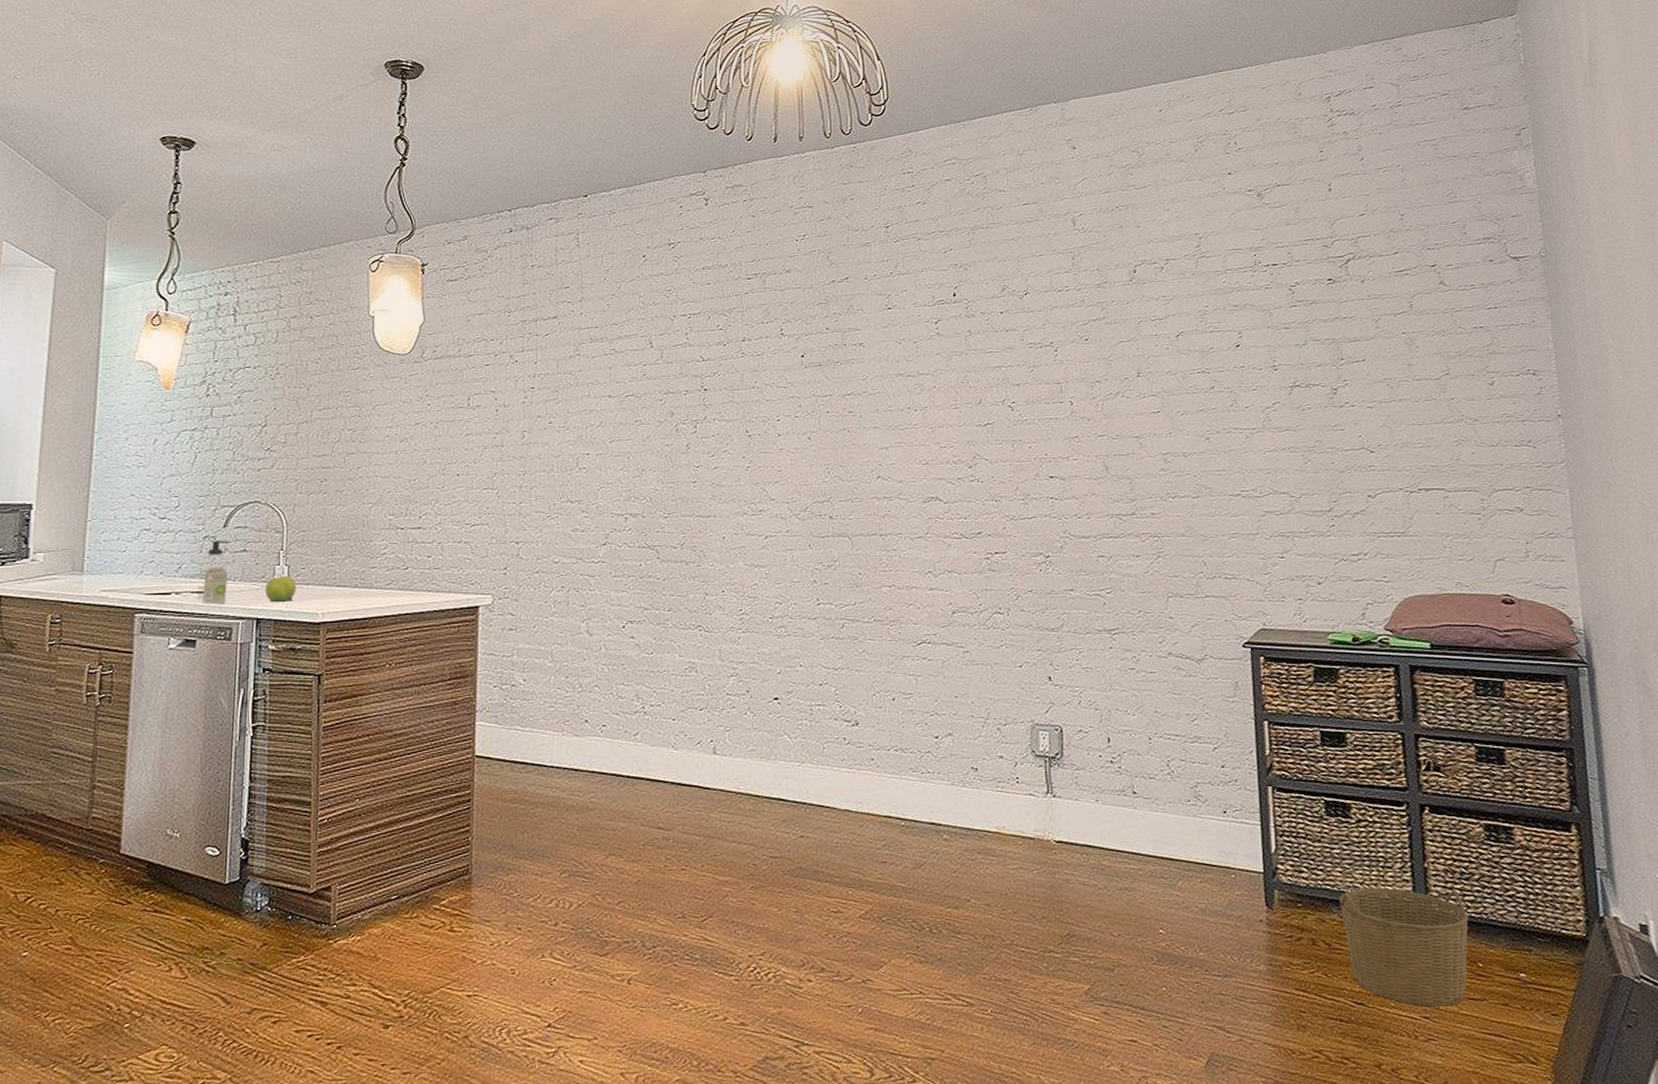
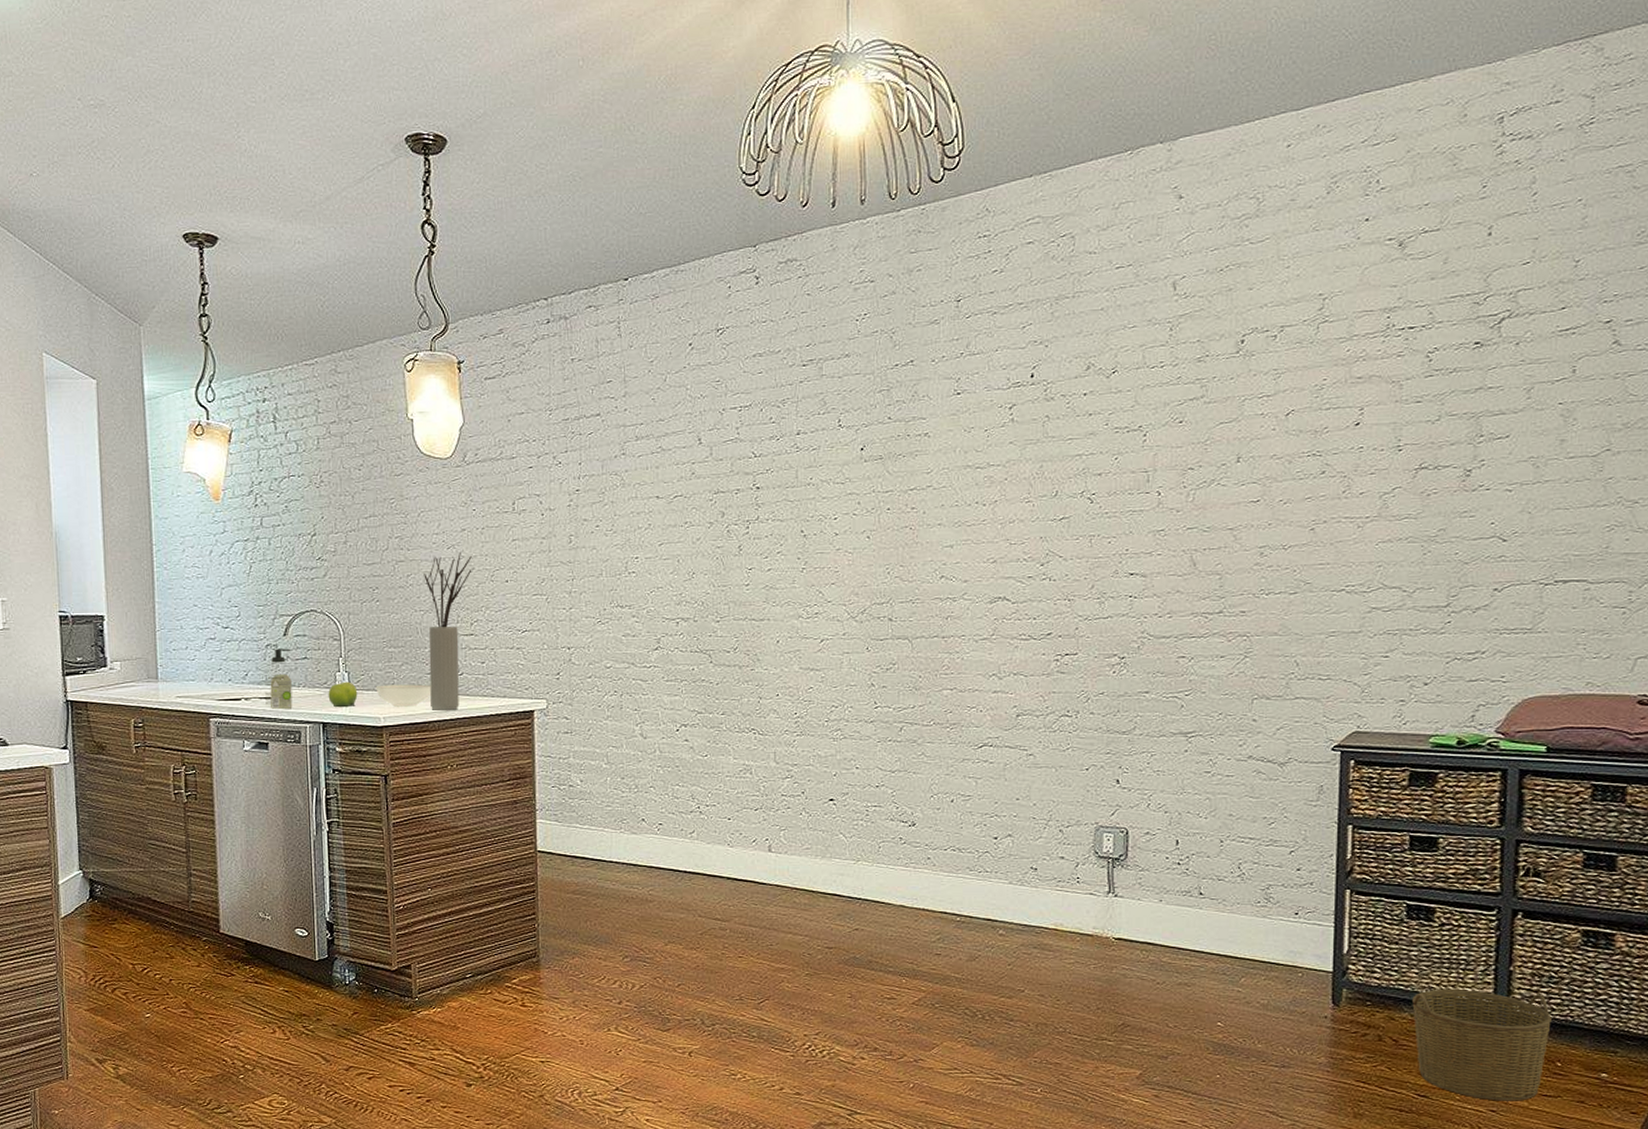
bowl: none [316,578,374,602] -> present [375,684,432,707]
vase: none [372,445,424,607] -> present [424,551,472,712]

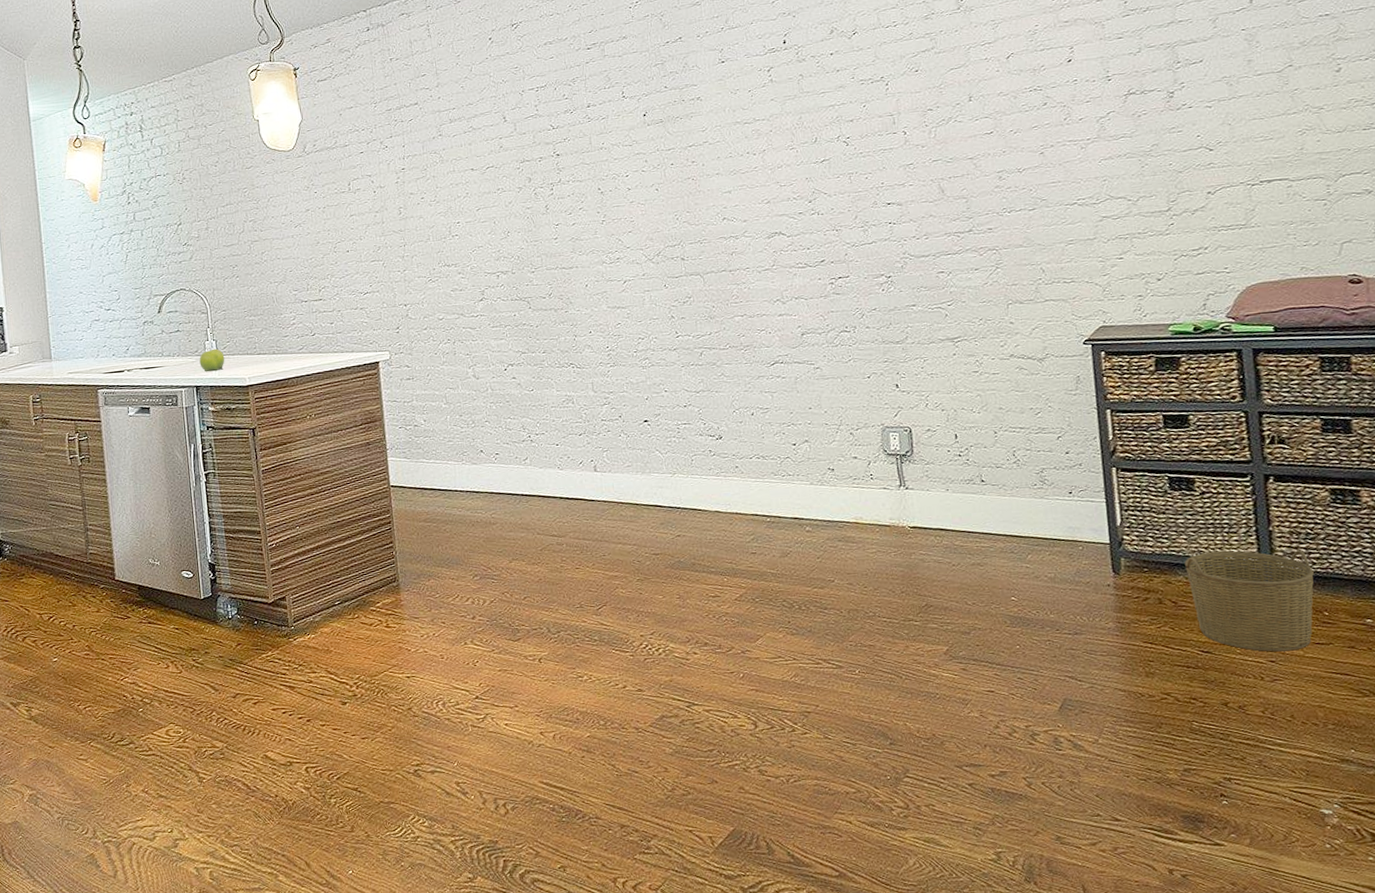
soap dispenser: present [265,648,293,710] -> none [144,324,169,378]
bowl: present [375,684,432,707] -> none [240,345,289,368]
vase: present [424,551,472,712] -> none [276,229,317,369]

